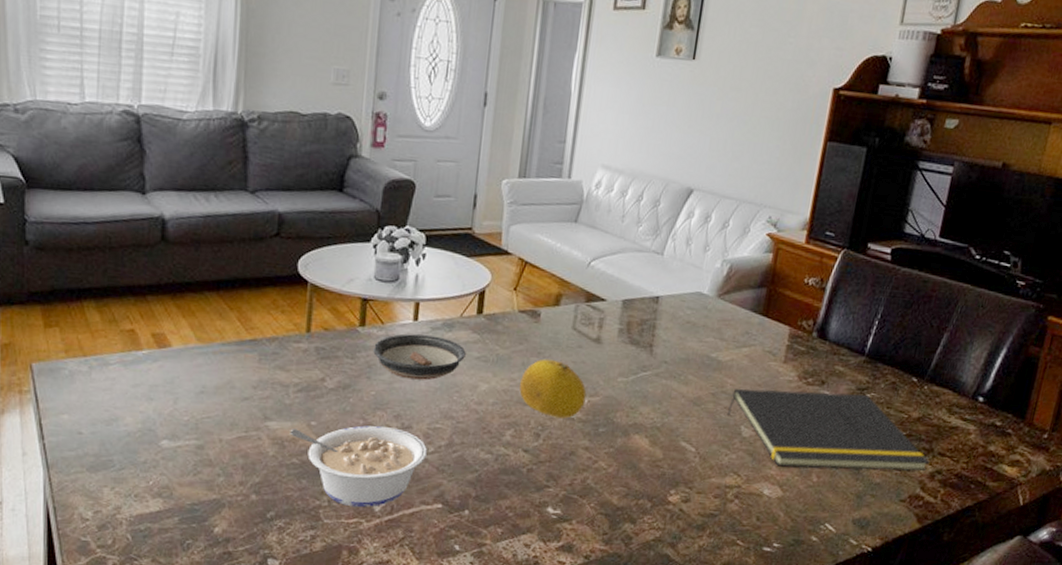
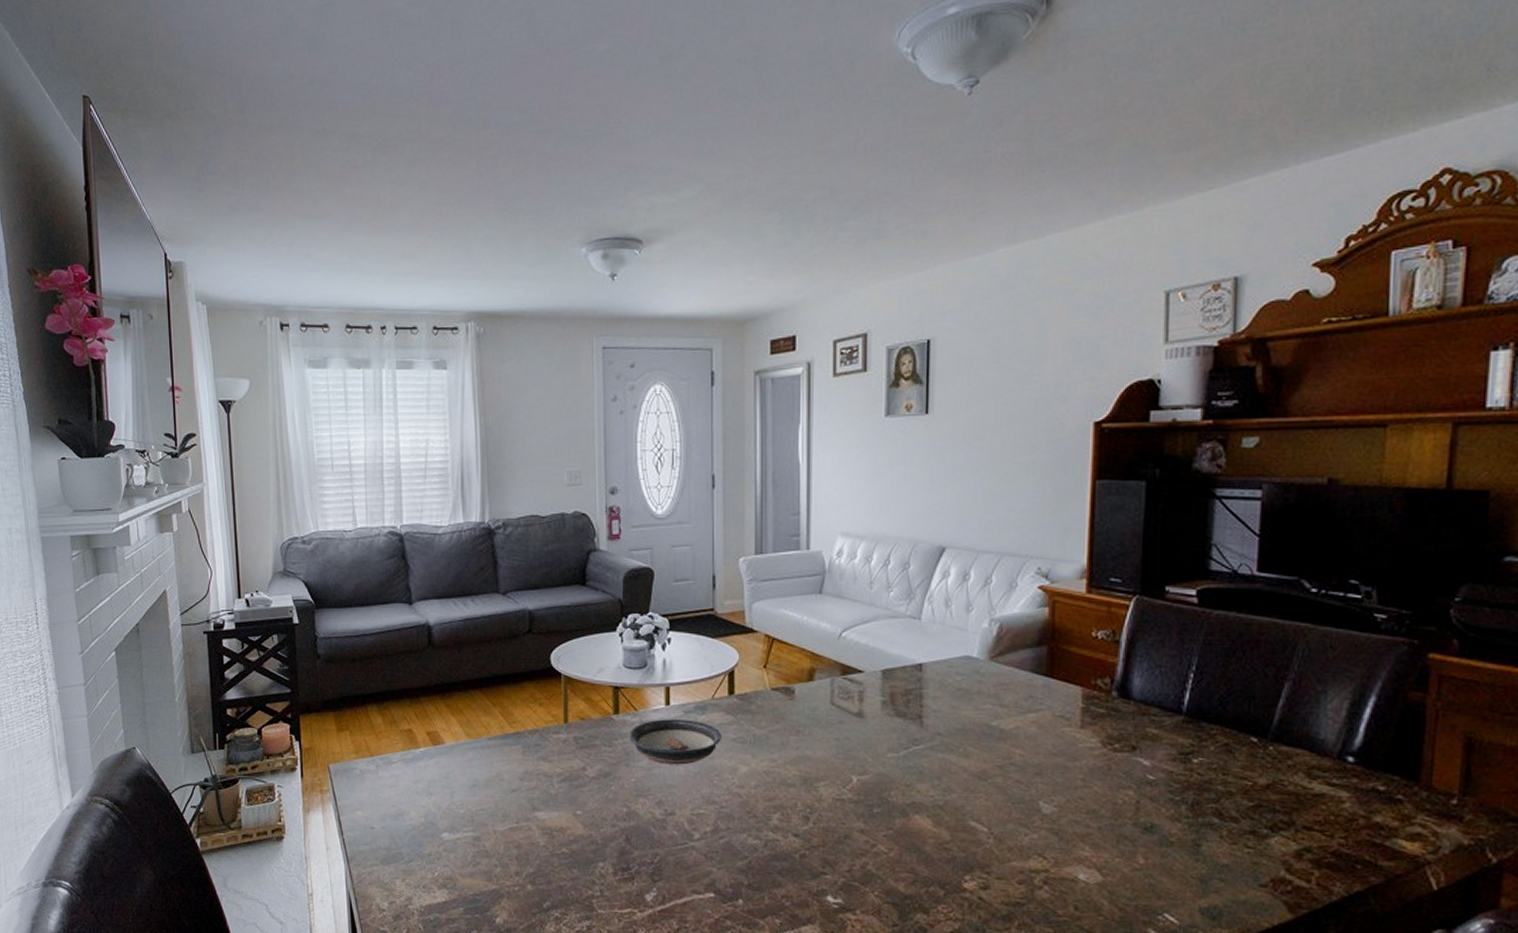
legume: present [289,425,427,508] -> none [557,813,693,897]
fruit: present [519,359,587,419] -> none [780,737,855,799]
notepad: present [726,388,929,471] -> none [1019,758,1292,850]

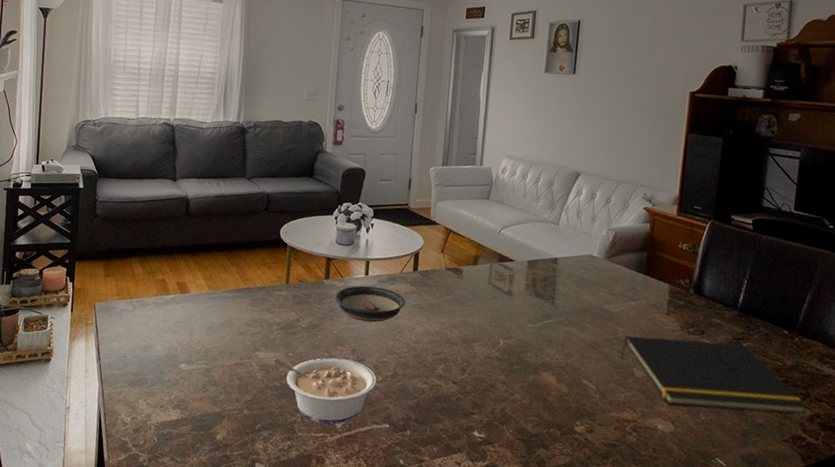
legume: none [557,813,693,897] -> present [273,357,377,424]
notepad: none [1019,758,1292,850] -> present [620,336,807,414]

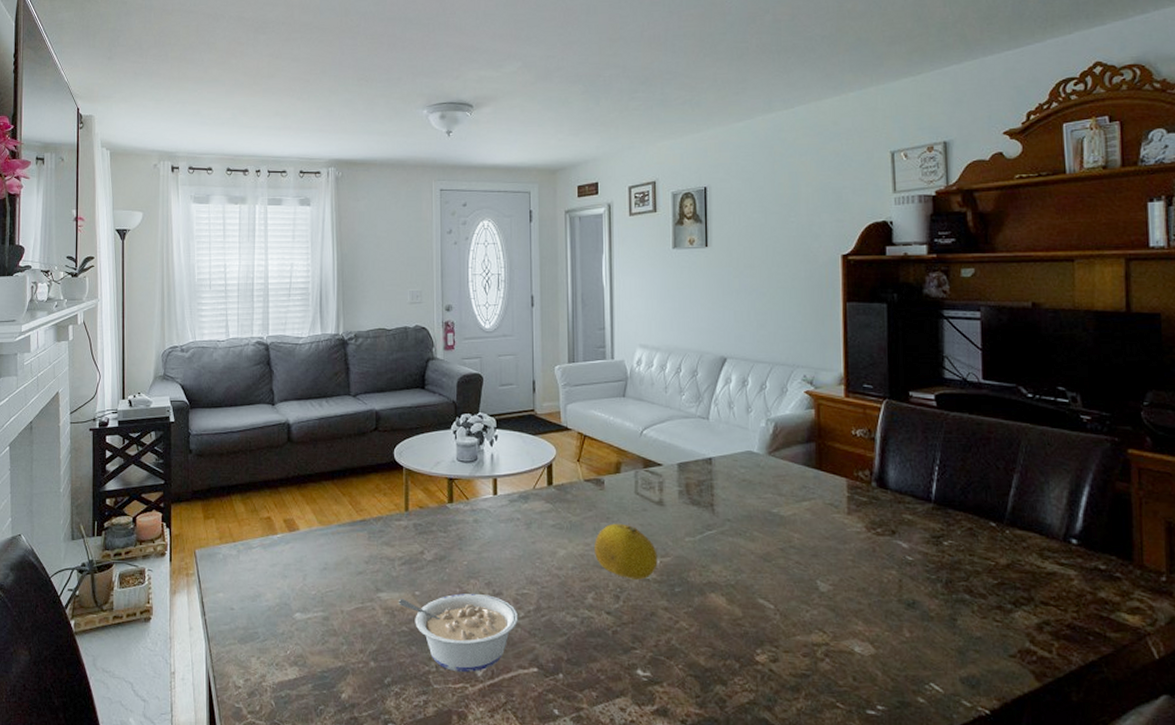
saucer: present [334,285,406,323] -> none [461,507,542,549]
fruit: none [447,307,502,357] -> present [593,523,658,580]
notepad: present [620,336,807,414] -> none [799,541,1033,623]

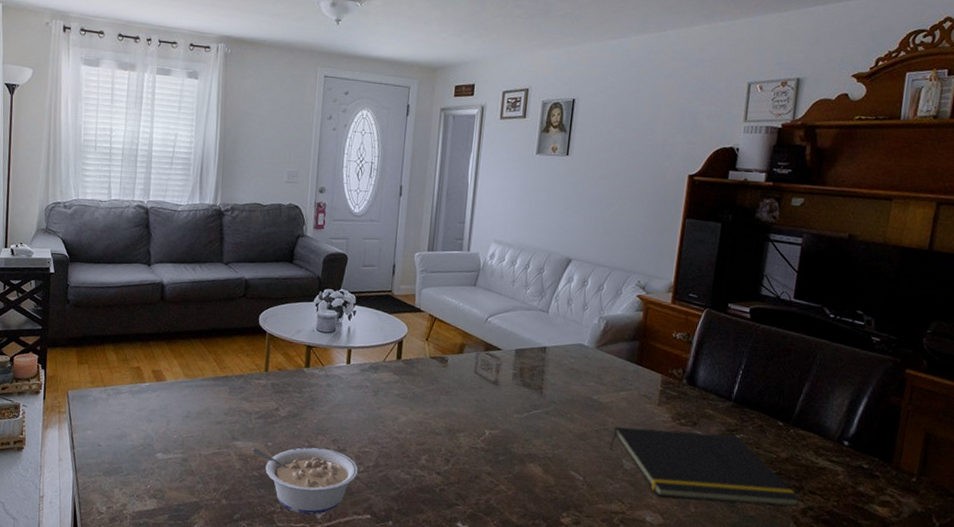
fruit: present [593,523,658,580] -> none [431,397,488,447]
notepad: none [799,541,1033,623] -> present [609,427,801,507]

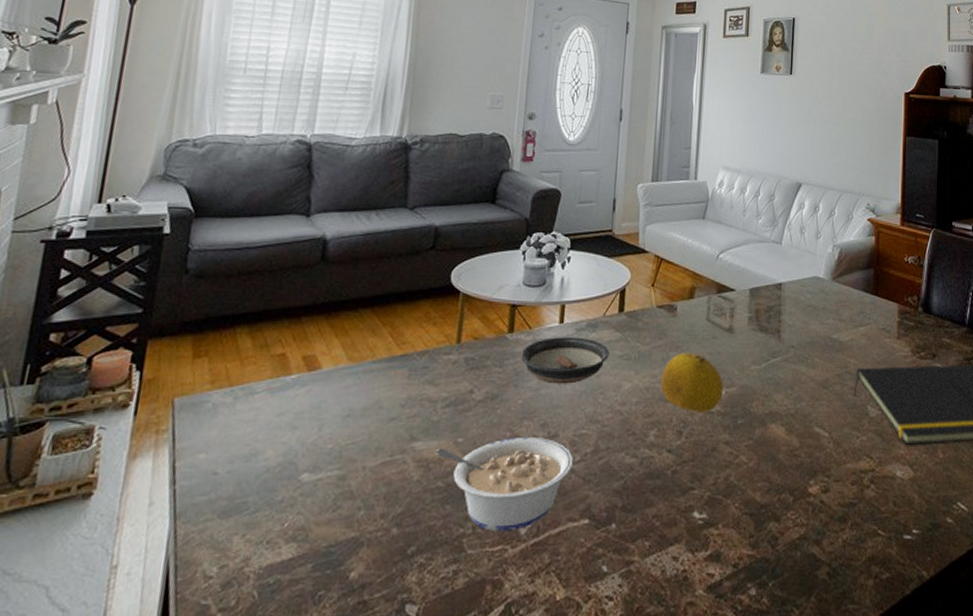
saucer: none [315,374,388,412] -> present [520,337,609,384]
fruit: none [431,397,488,447] -> present [660,352,724,413]

